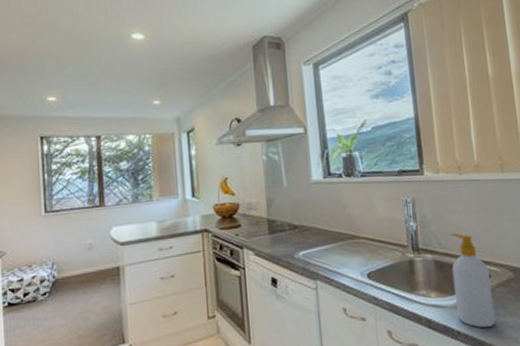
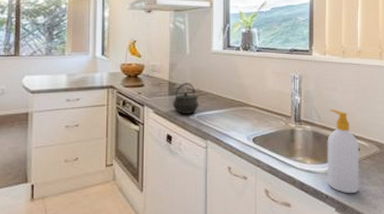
kettle: none [273,218,304,254] -> present [172,83,199,114]

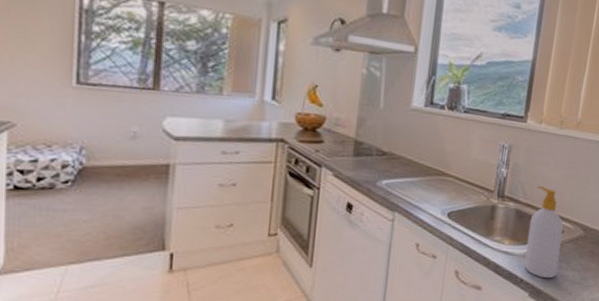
kettle: present [172,83,199,114] -> none [356,143,390,180]

